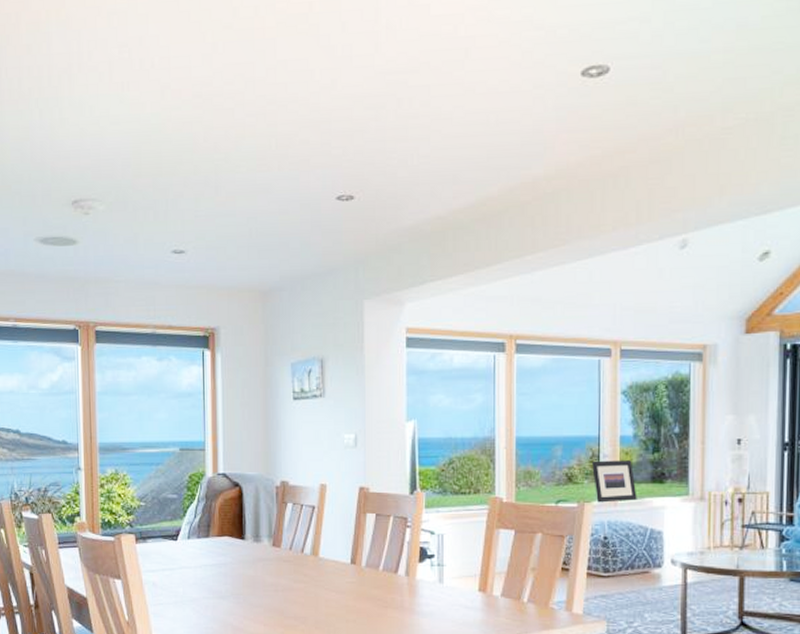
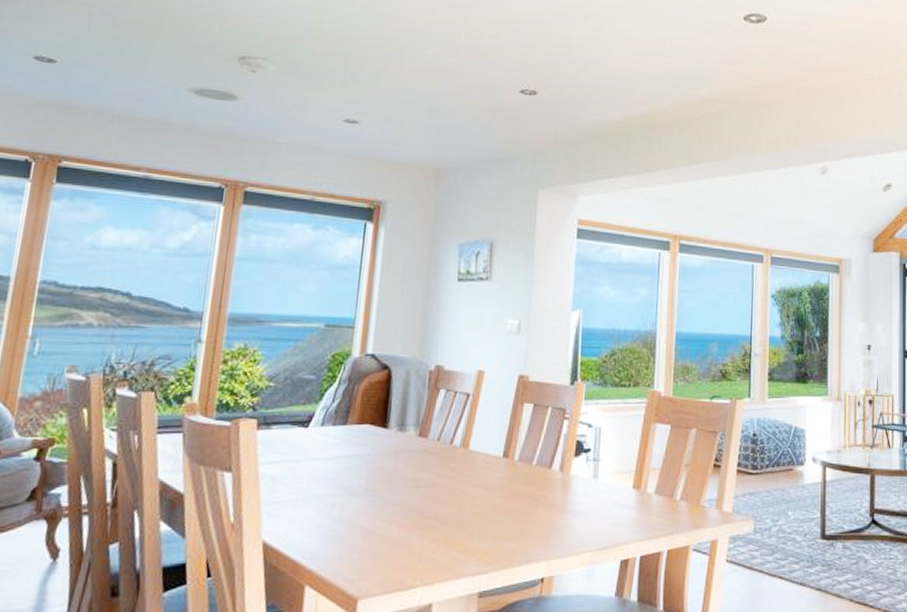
picture frame: present [591,460,637,503] -> none [743,359,784,400]

